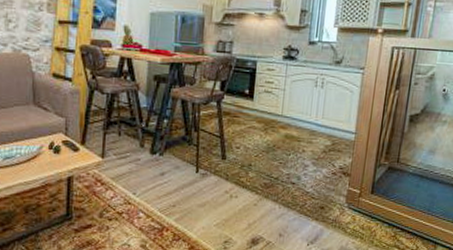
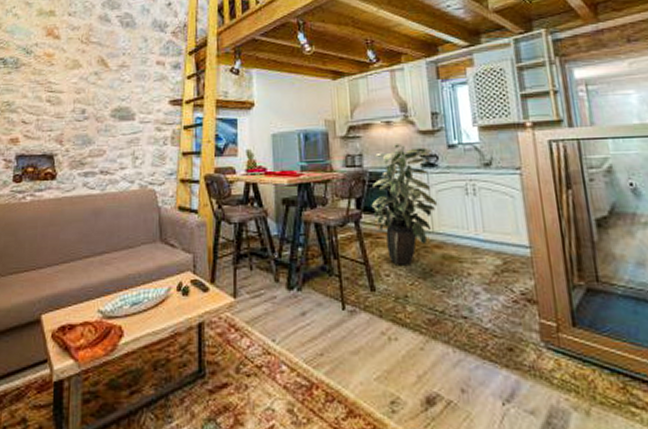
indoor plant: none [233,35,295,141] -> present [371,144,438,265]

